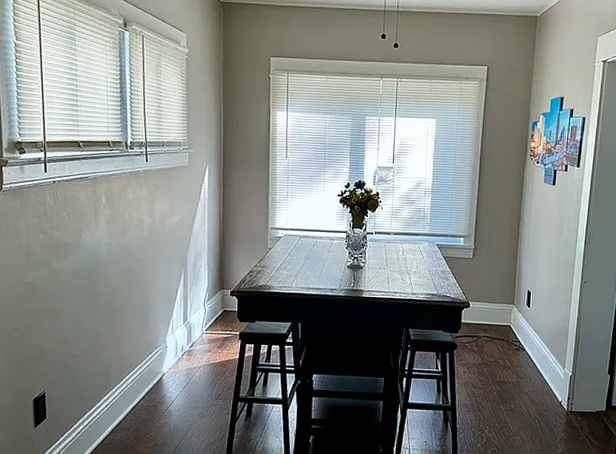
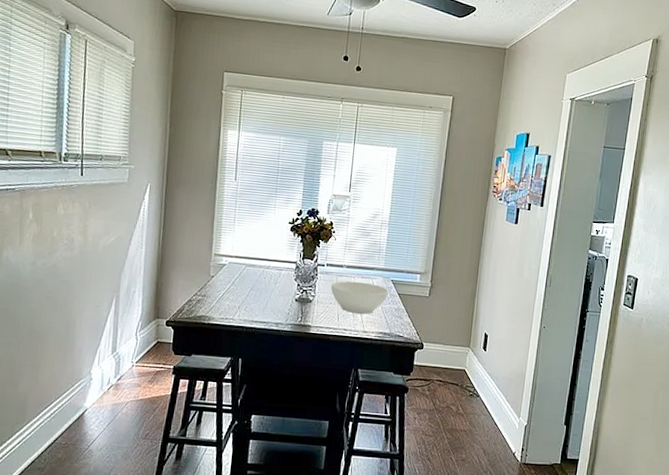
bowl: none [380,247,434,277] -> present [331,281,388,314]

